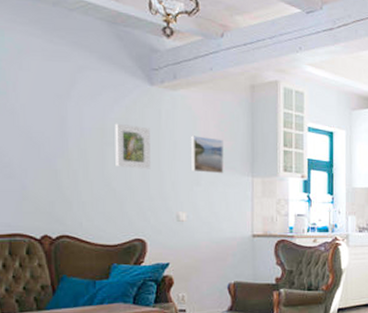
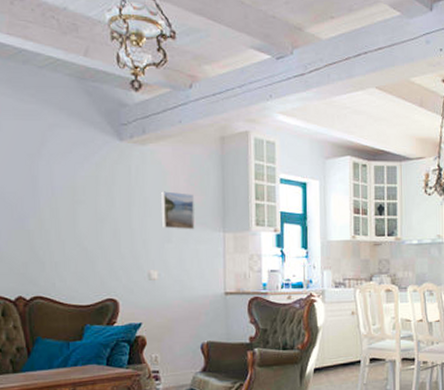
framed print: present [114,123,151,169] -> none [85,181,122,227]

